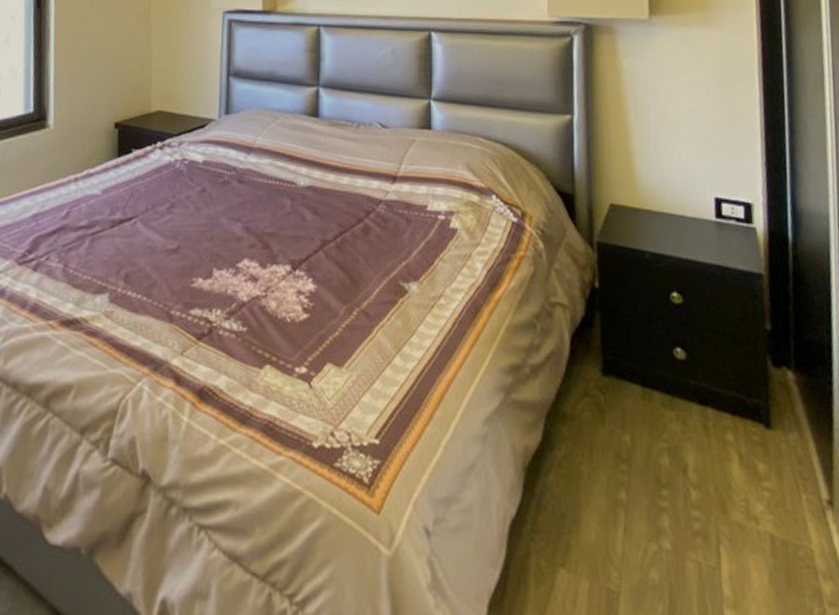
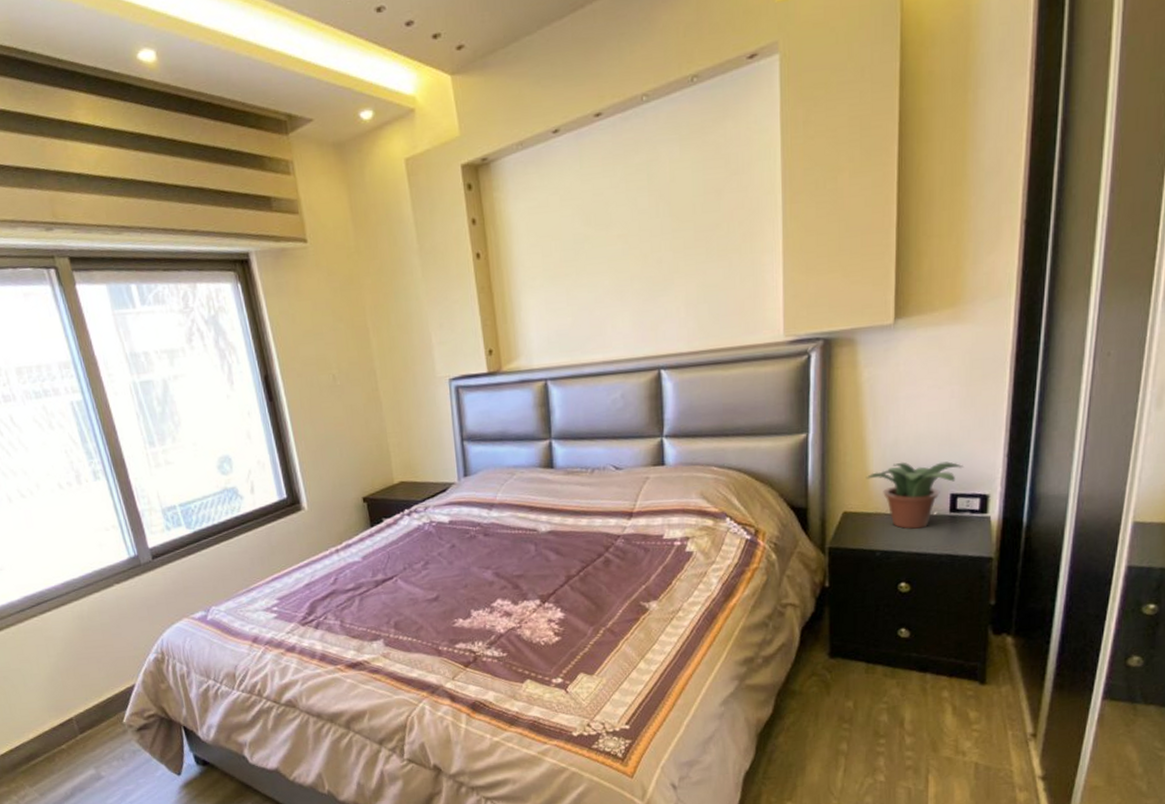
potted plant: none [631,157,726,232] -> present [866,461,964,530]

